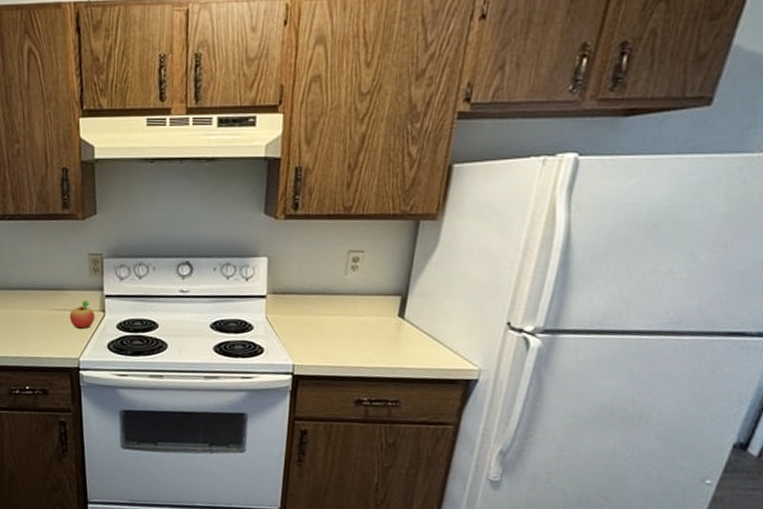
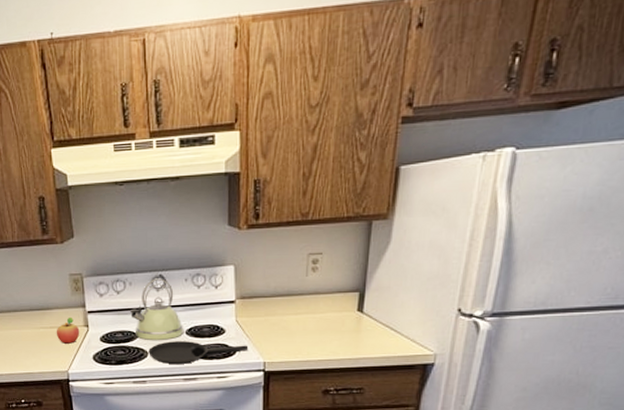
kettle: none [151,265,209,334] -> present [130,278,184,341]
frying pan: none [168,334,278,360] -> present [148,341,249,364]

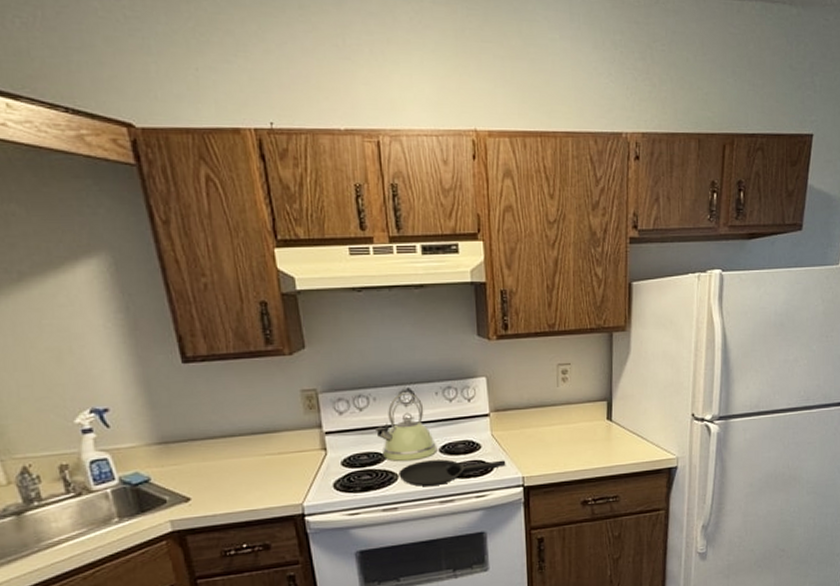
fruit: present [56,316,80,344] -> none [286,439,316,472]

